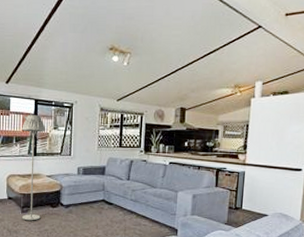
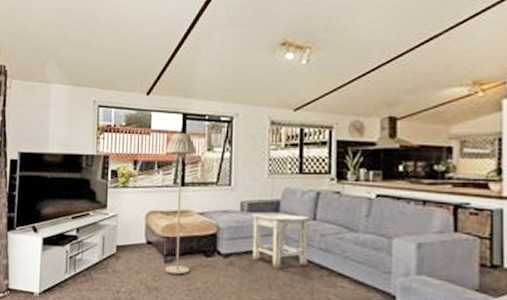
stool: none [85,175,127,214] -> present [251,212,312,268]

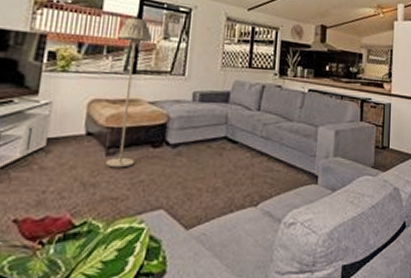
stool: present [251,212,312,268] -> none [200,103,257,156]

